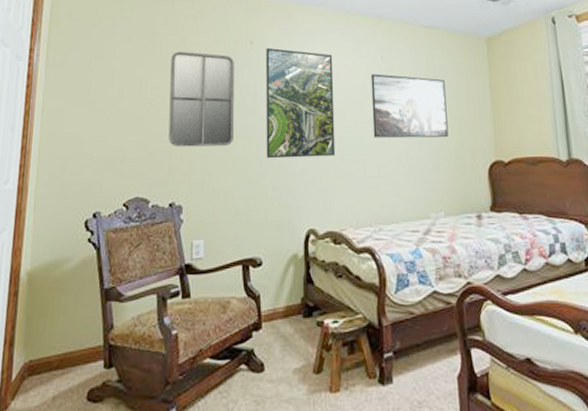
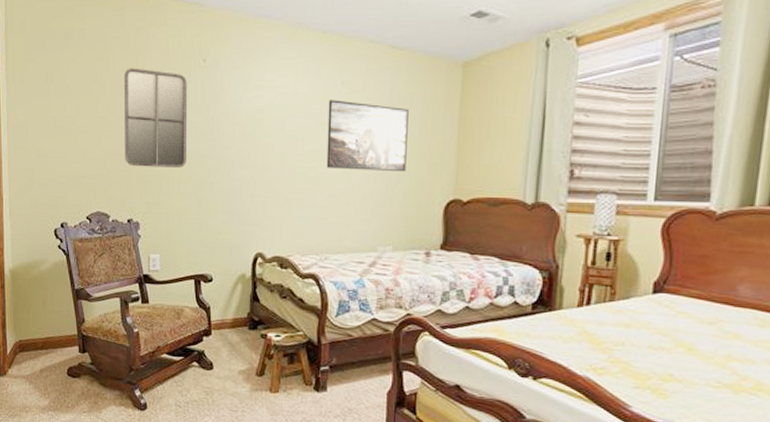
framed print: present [266,47,336,159] -> none [218,66,289,184]

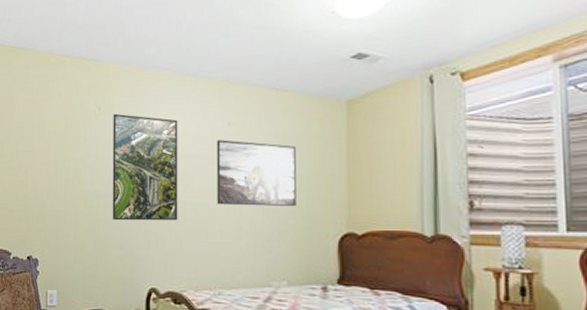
home mirror: present [124,68,188,168] -> none [26,117,84,207]
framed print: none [218,66,289,184] -> present [112,113,178,221]

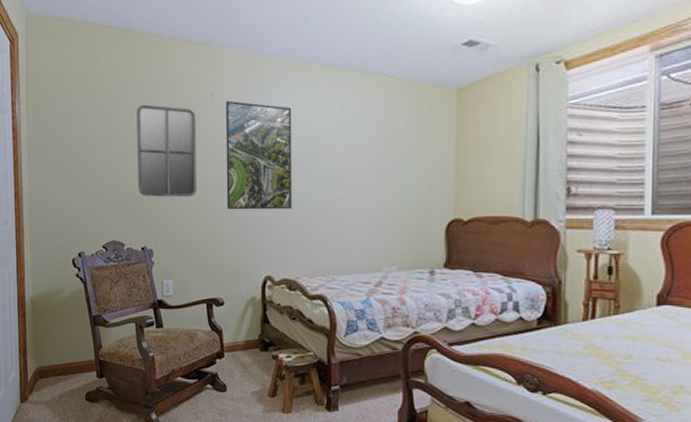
home mirror: none [26,117,84,207] -> present [137,104,198,197]
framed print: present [216,140,296,206] -> none [330,128,407,194]

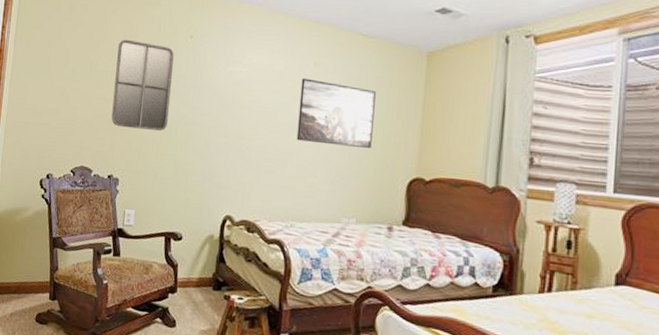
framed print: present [225,100,293,210] -> none [194,43,267,153]
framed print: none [330,128,407,194] -> present [296,78,376,148]

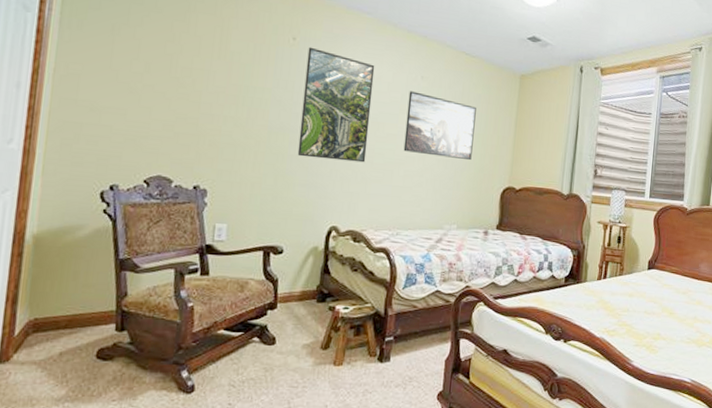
home mirror: present [111,39,174,131] -> none [197,33,274,138]
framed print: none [194,43,267,153] -> present [297,47,375,163]

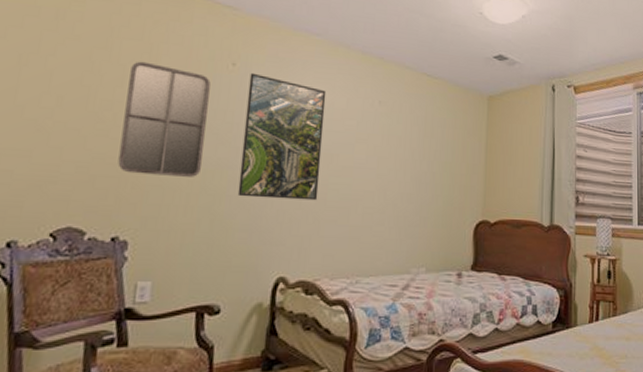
home mirror: none [197,33,274,138] -> present [117,61,211,177]
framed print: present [403,91,476,160] -> none [361,117,442,192]

